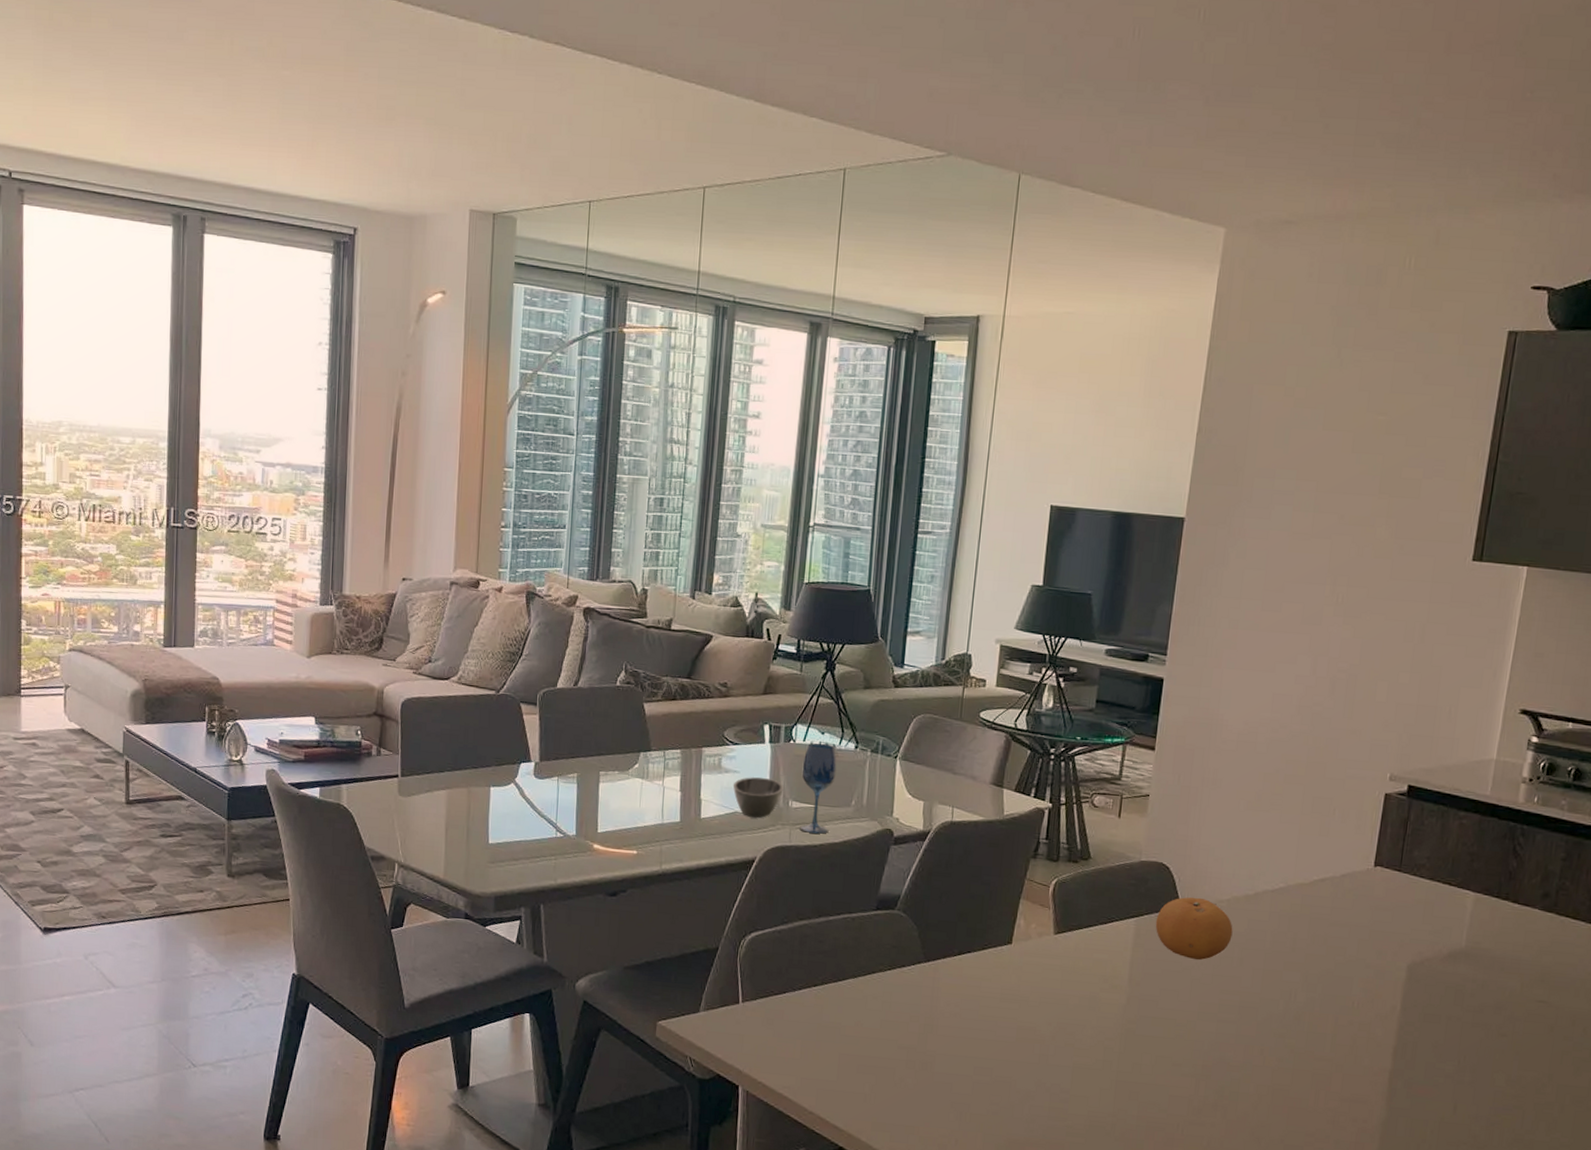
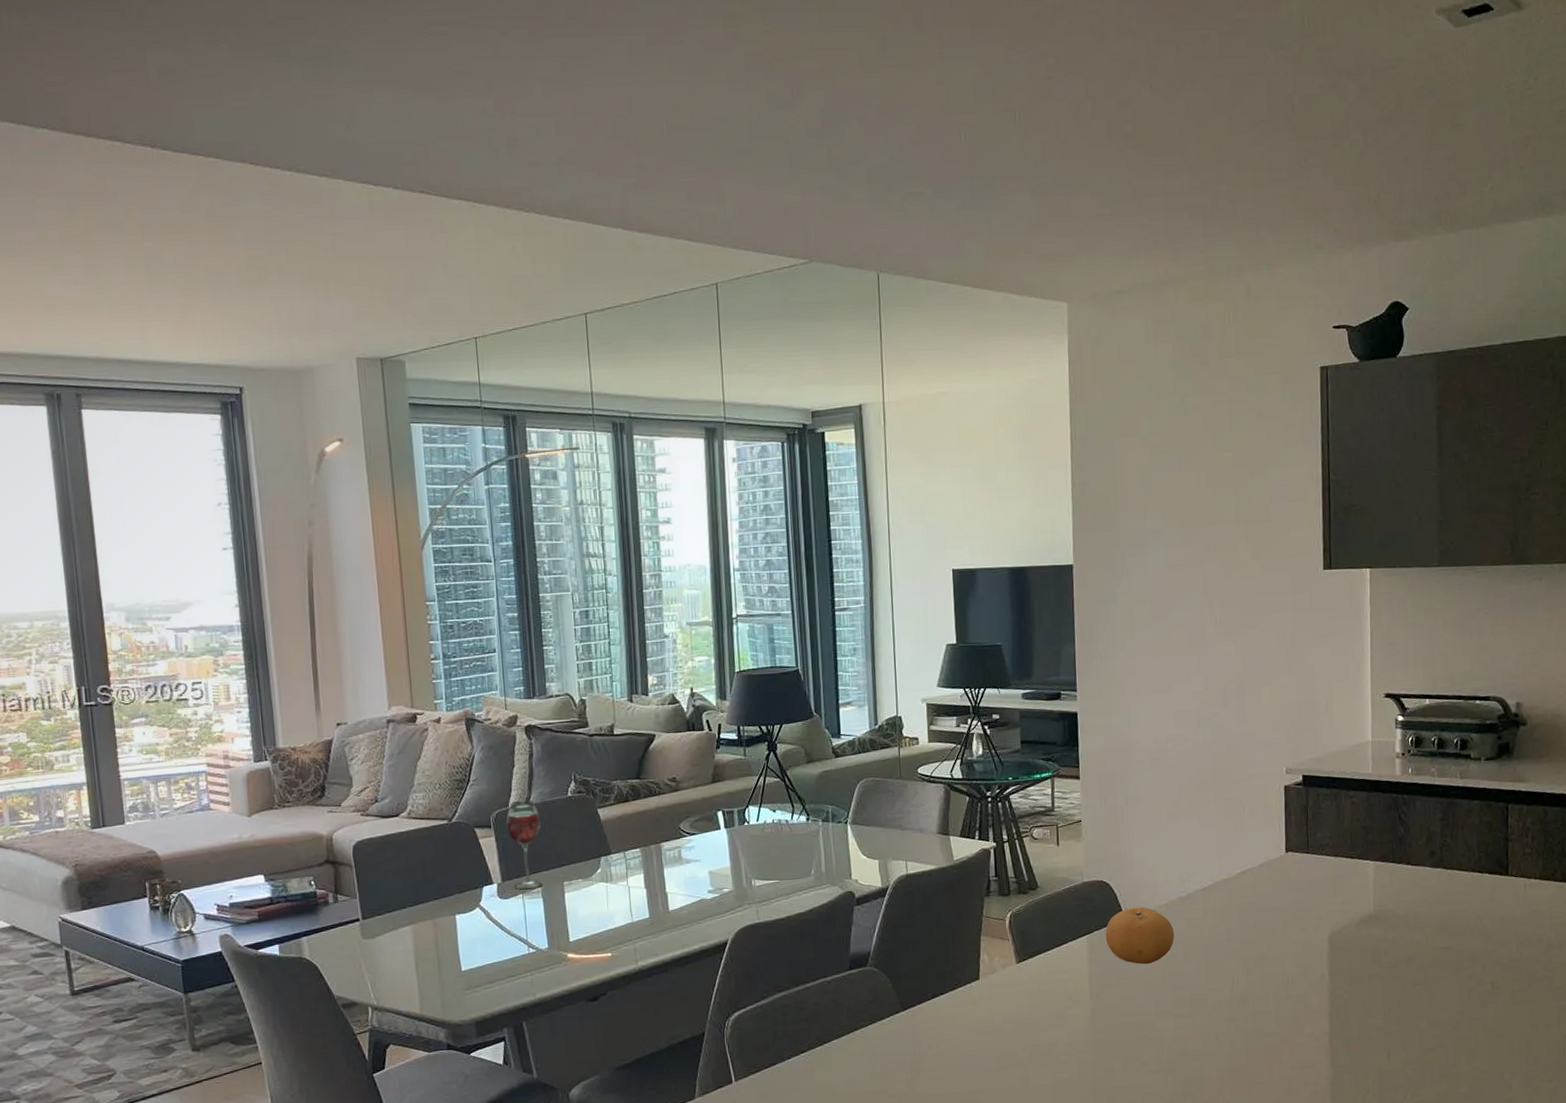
wineglass: none [551,682,586,773] -> present [506,799,543,889]
bowl: present [732,777,784,818] -> none [695,862,745,902]
wineglass: present [800,743,837,834] -> none [759,820,794,908]

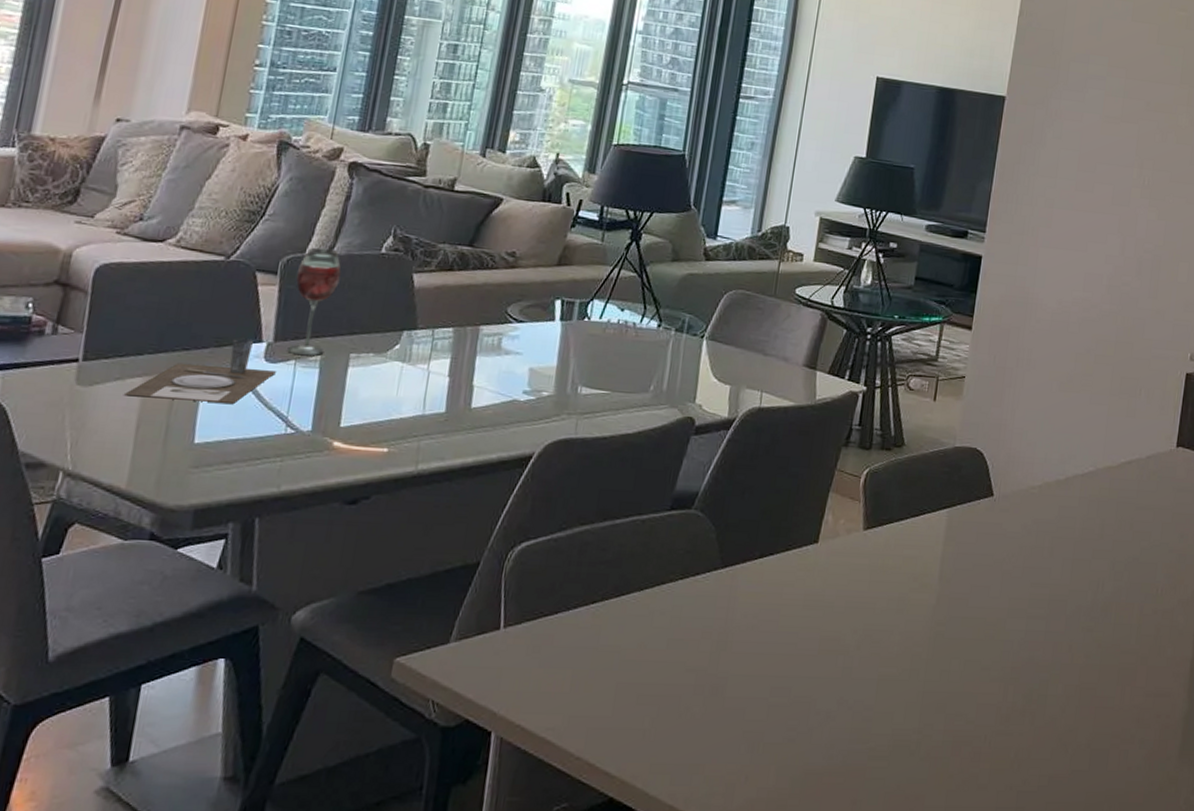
place setting: none [400,882,510,942] -> present [124,338,276,403]
fruit: present [1105,906,1175,964] -> none [967,484,1044,551]

